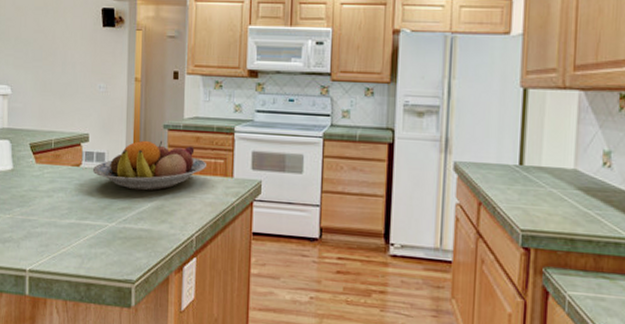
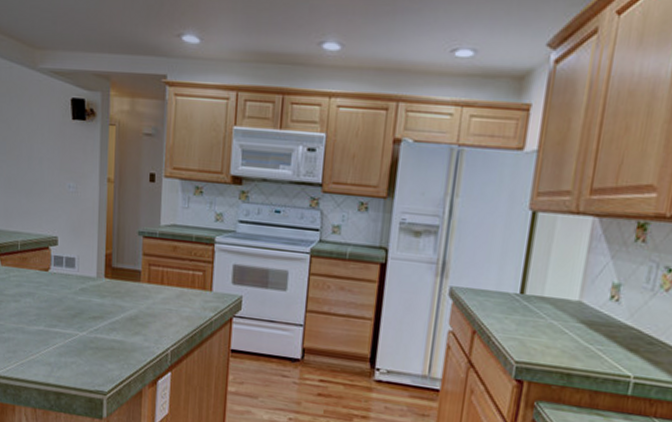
fruit bowl: present [92,140,206,191] -> none [61,246,184,301]

